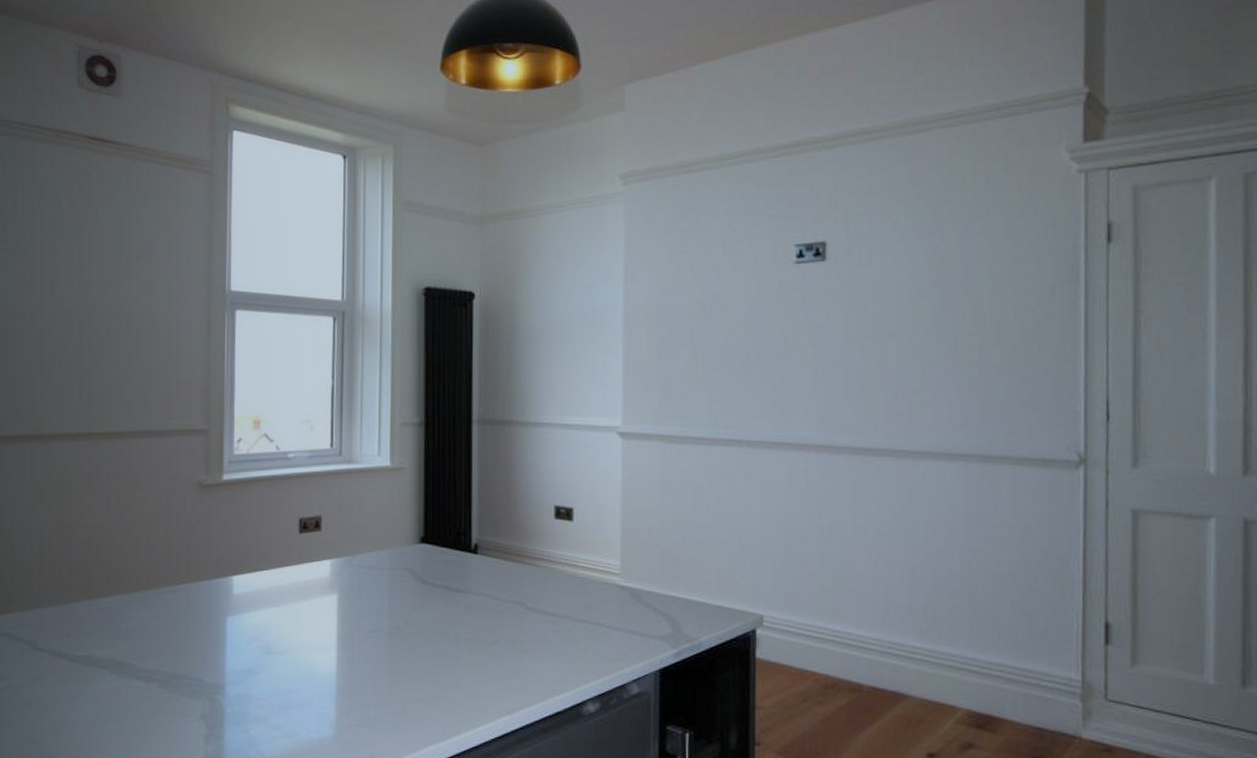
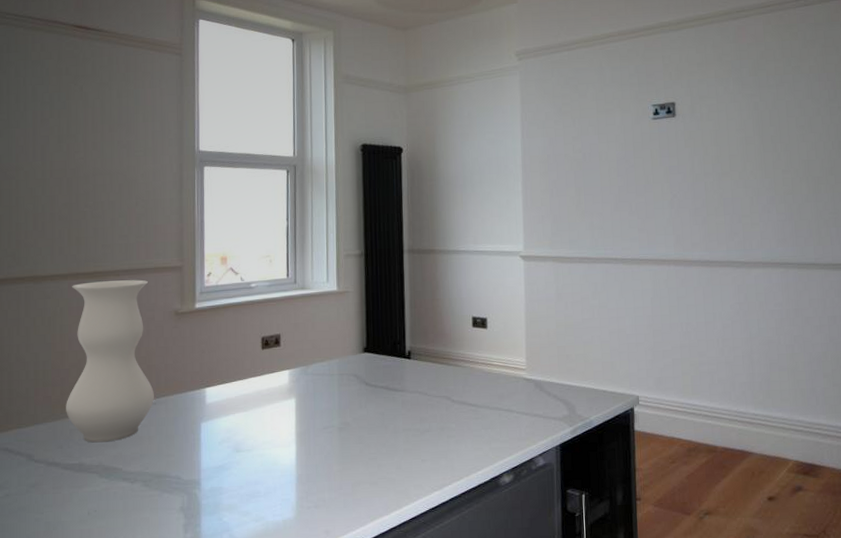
vase: none [74,443,175,633] -> present [66,279,155,443]

